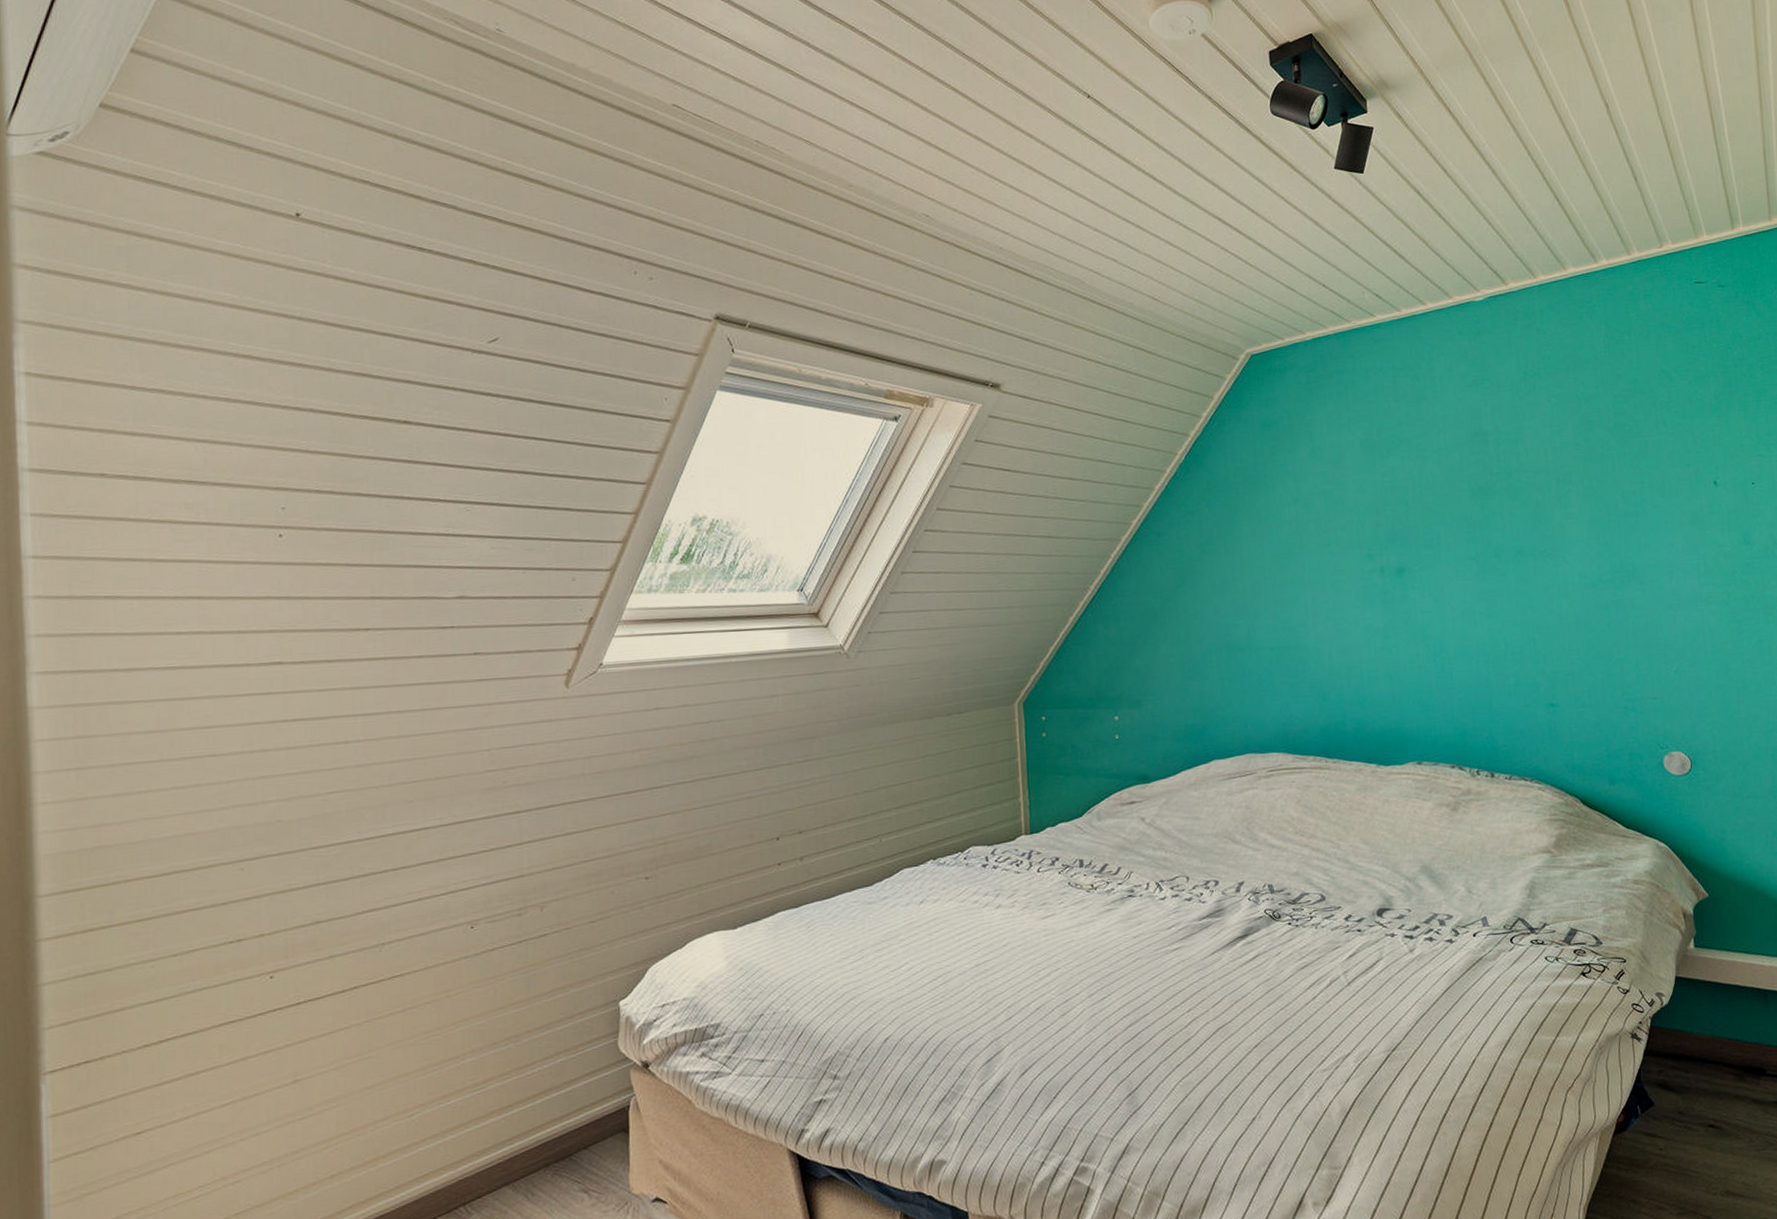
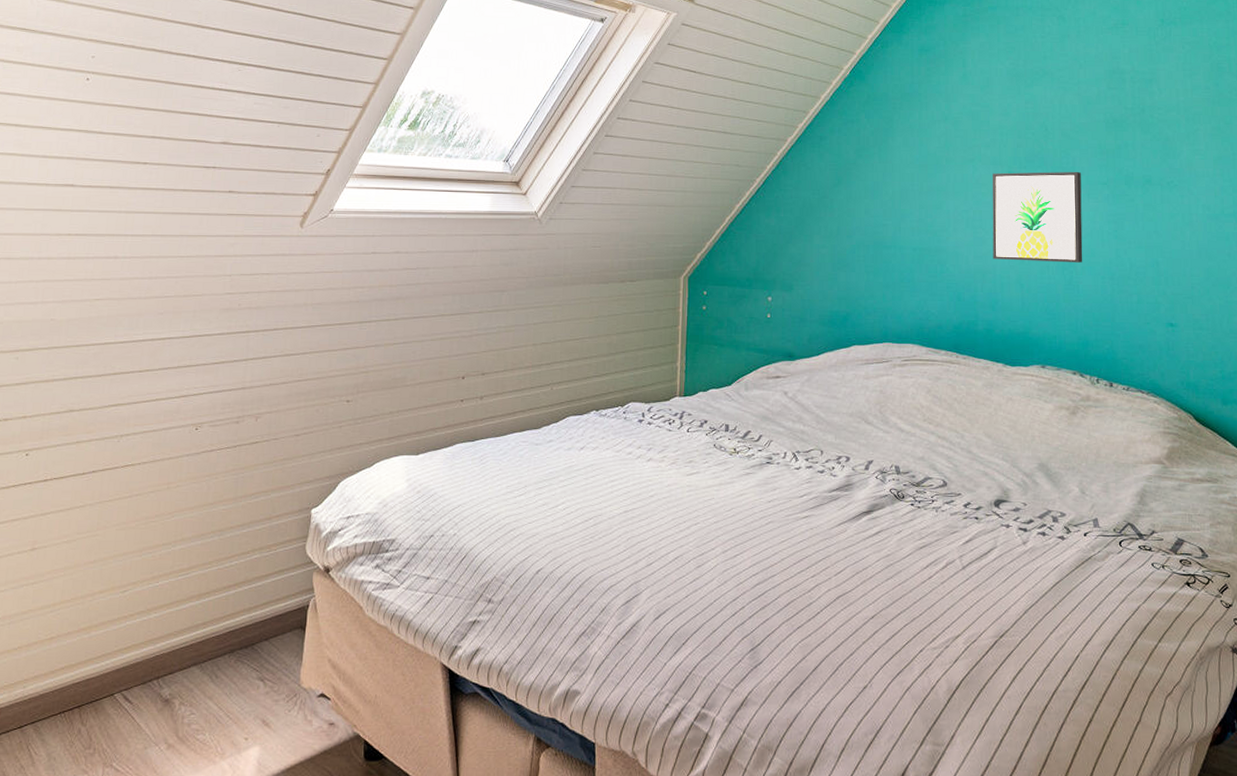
wall art: none [1351,547,1455,652] -> present [992,171,1083,263]

